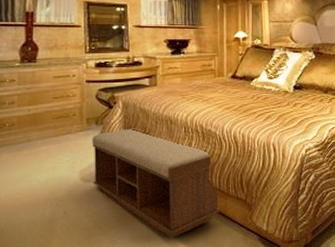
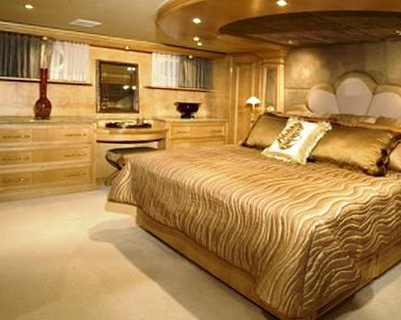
bench: present [92,128,220,238] -> none [100,191,224,303]

